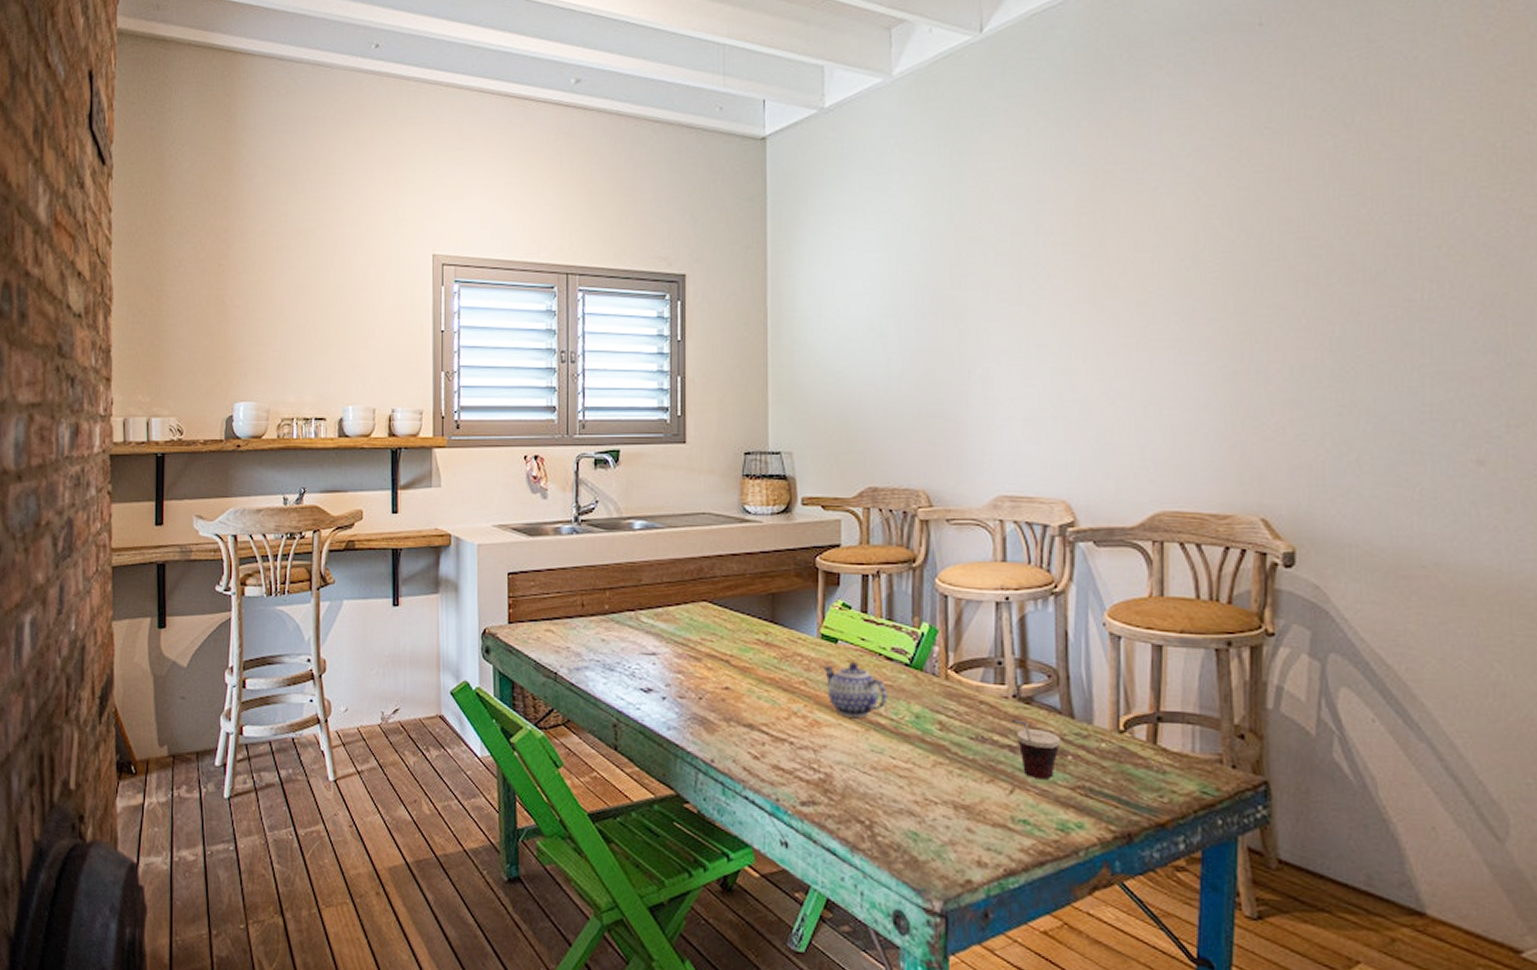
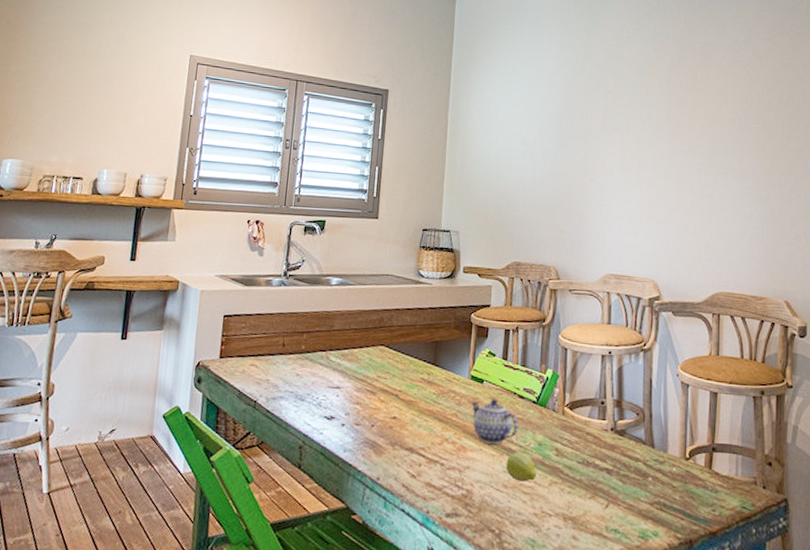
fruit: none [874,726,915,763] -> present [506,452,537,482]
cup: present [1012,720,1061,780] -> none [610,448,644,497]

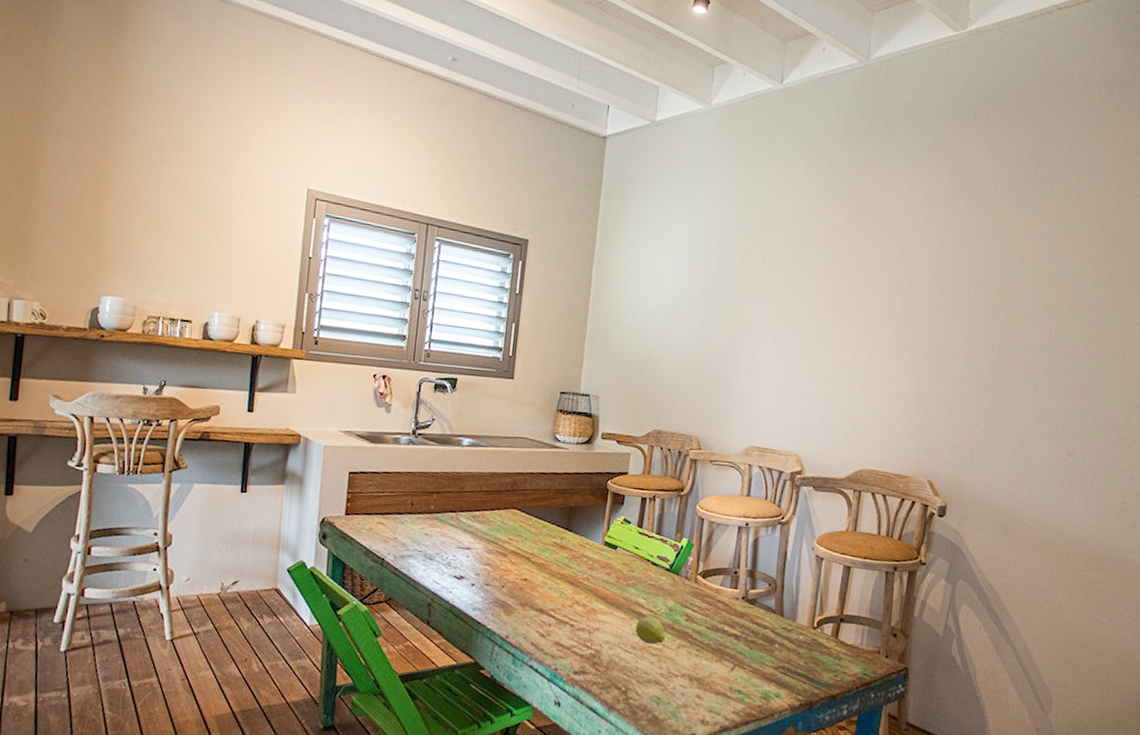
teapot: present [471,399,518,444] -> none [603,565,650,608]

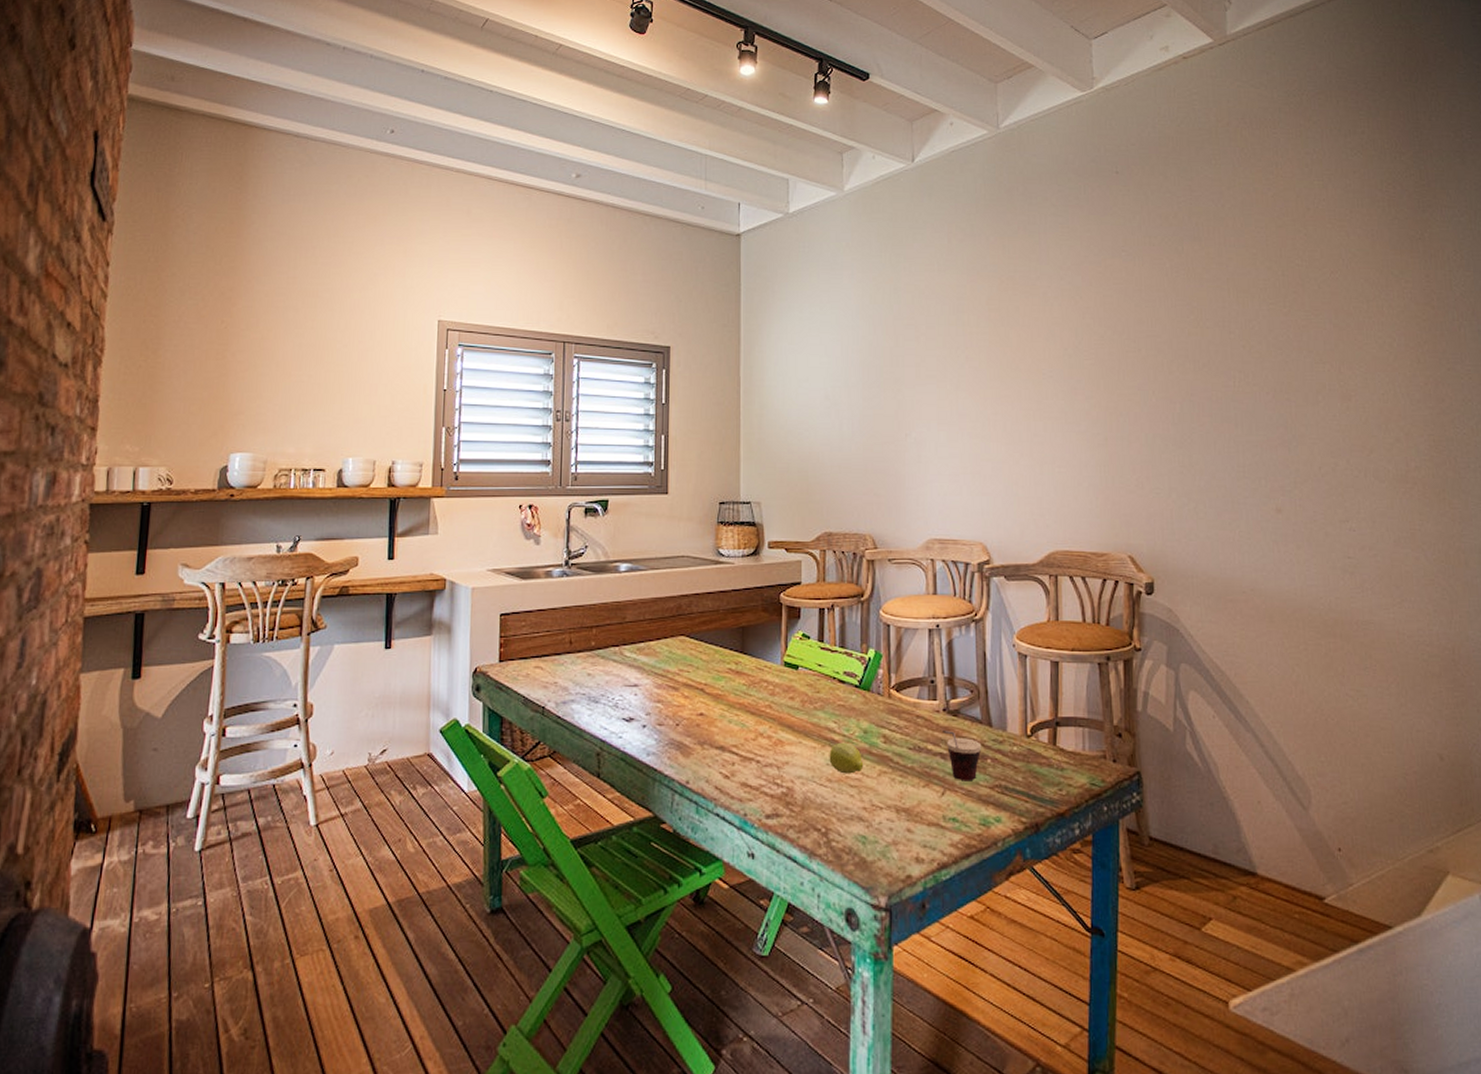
cup: none [739,616,772,661] -> present [943,731,982,782]

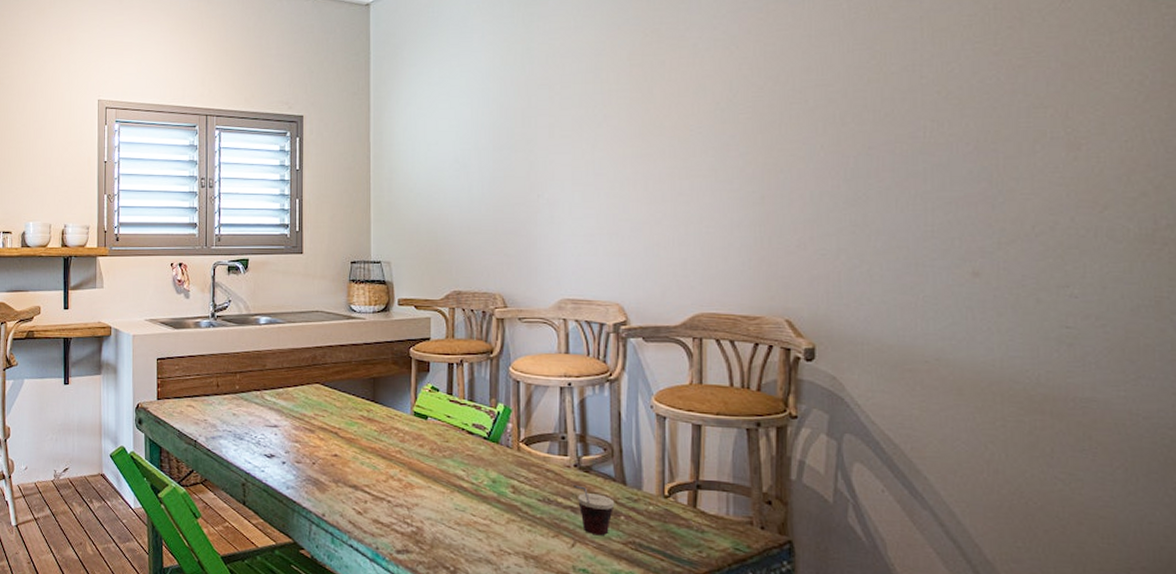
fruit: present [829,742,864,774] -> none [457,489,492,520]

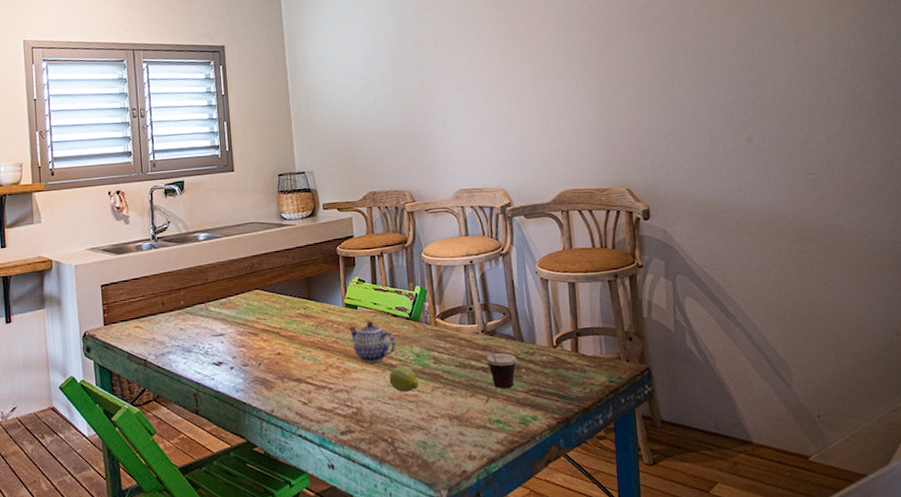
teapot: none [415,435,469,481] -> present [348,321,396,363]
fruit: none [457,489,492,520] -> present [389,365,419,392]

